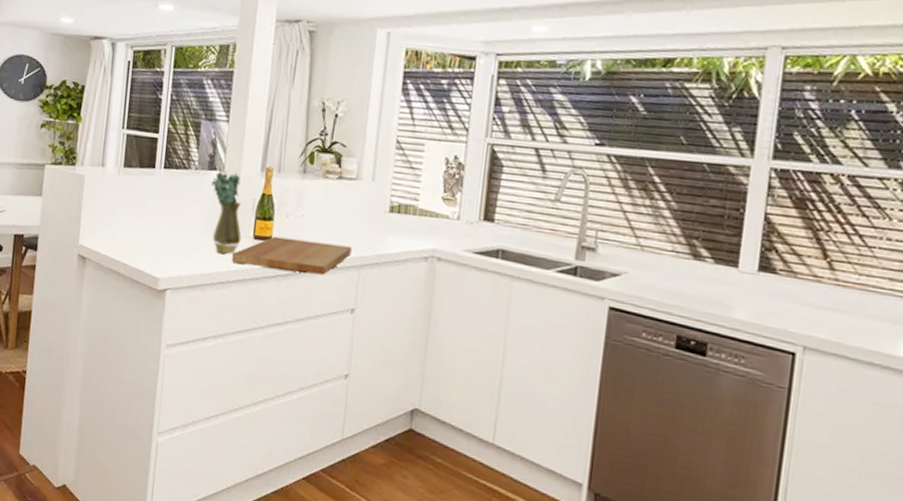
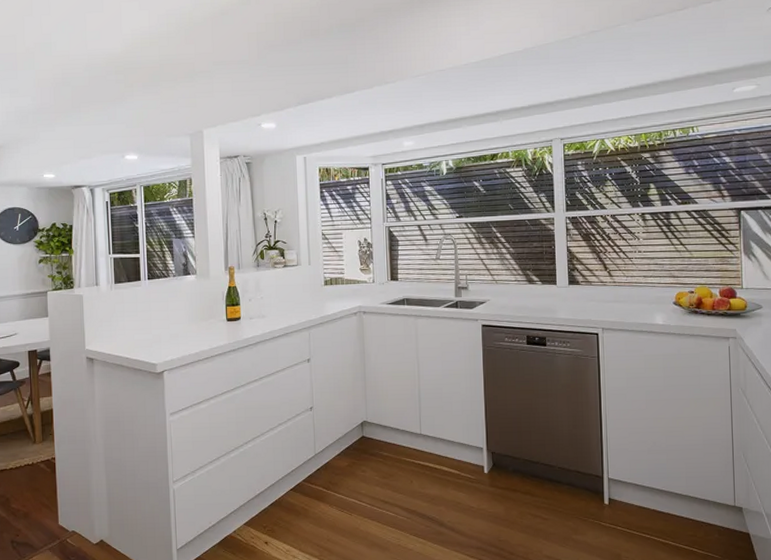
vase: present [211,167,242,255] -> none [188,272,218,336]
cutting board: present [232,236,352,275] -> none [212,314,302,341]

